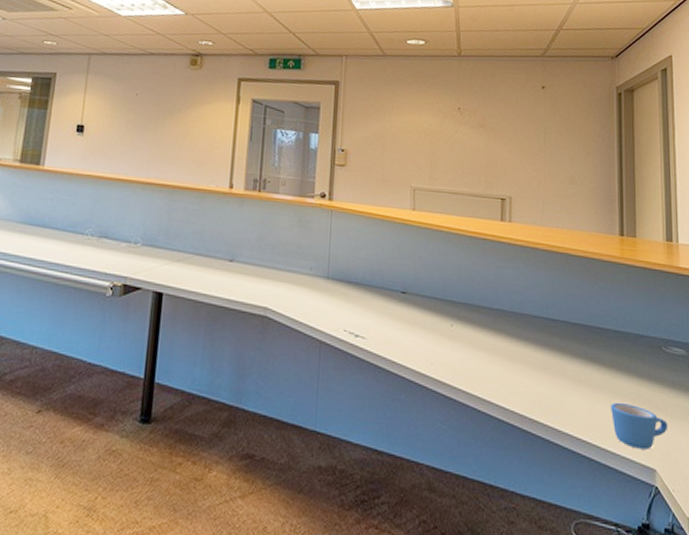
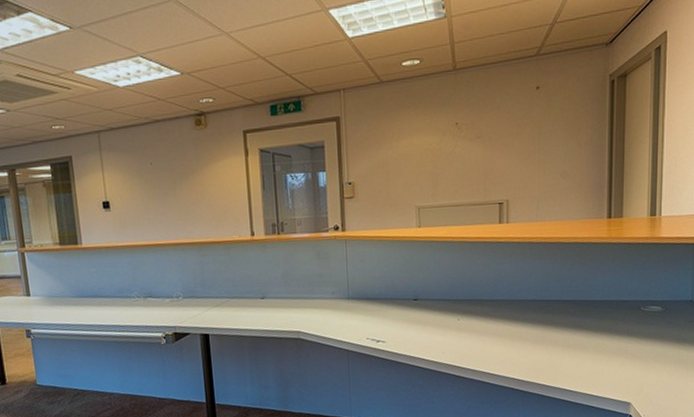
mug: present [611,402,668,450] -> none [595,356,643,390]

